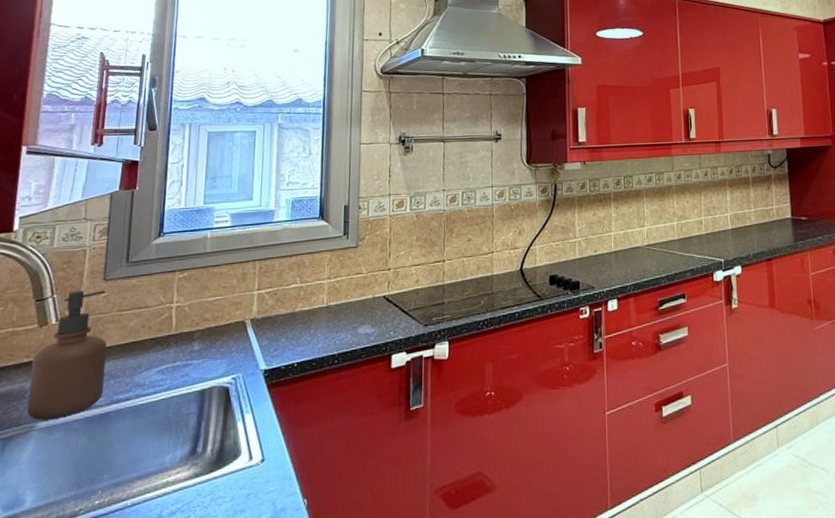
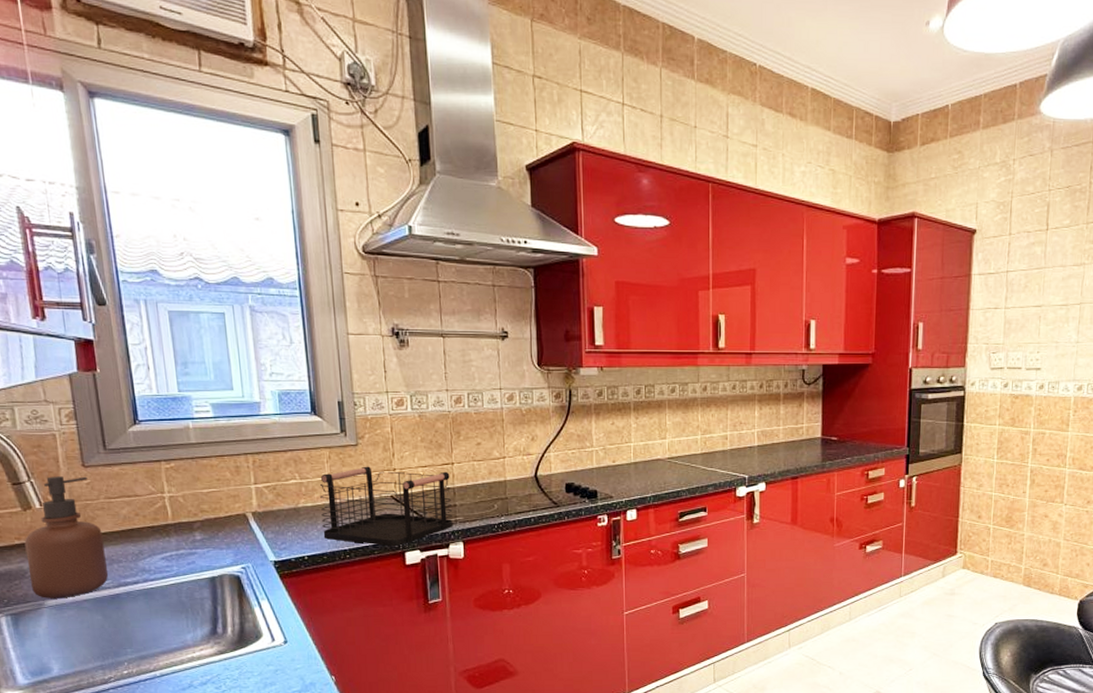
dish rack: none [315,267,441,350] -> present [319,466,452,547]

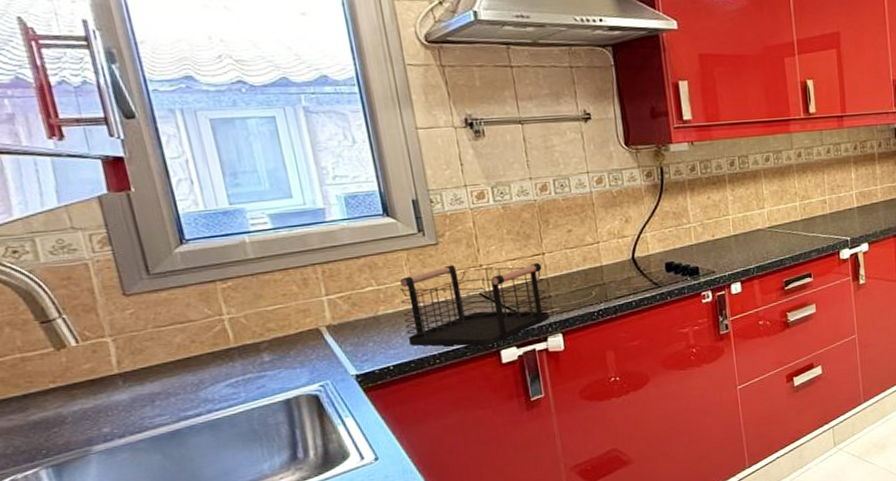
soap dispenser: present [24,476,109,599] -> none [61,306,166,444]

